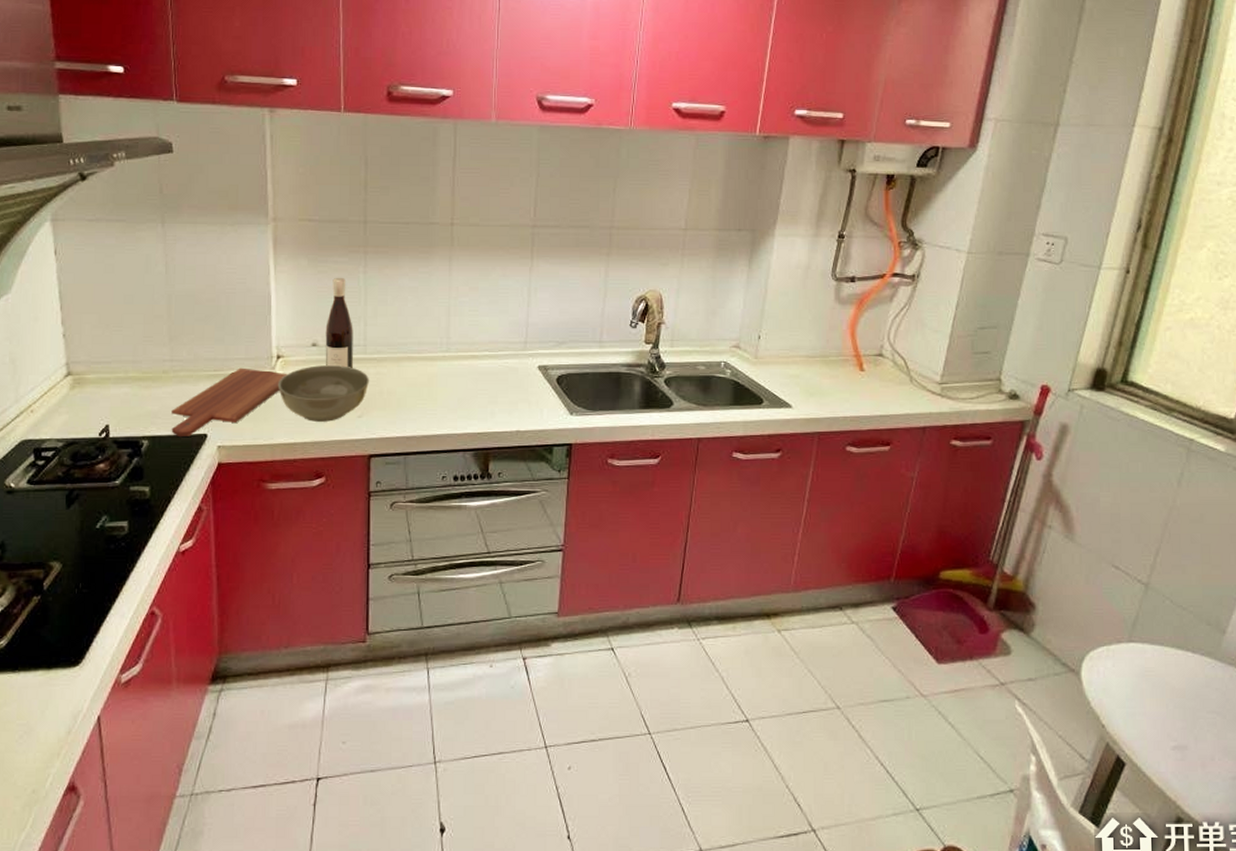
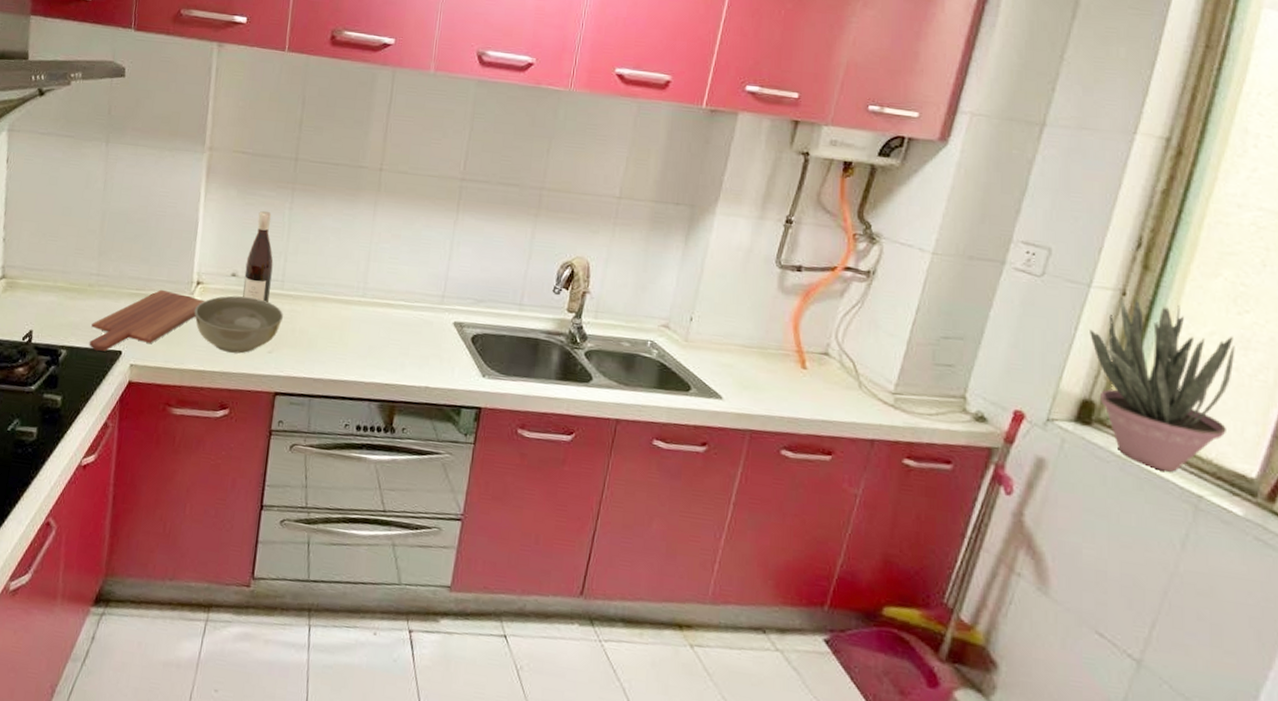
potted plant: none [1101,276,1217,422] -> present [1090,298,1235,472]

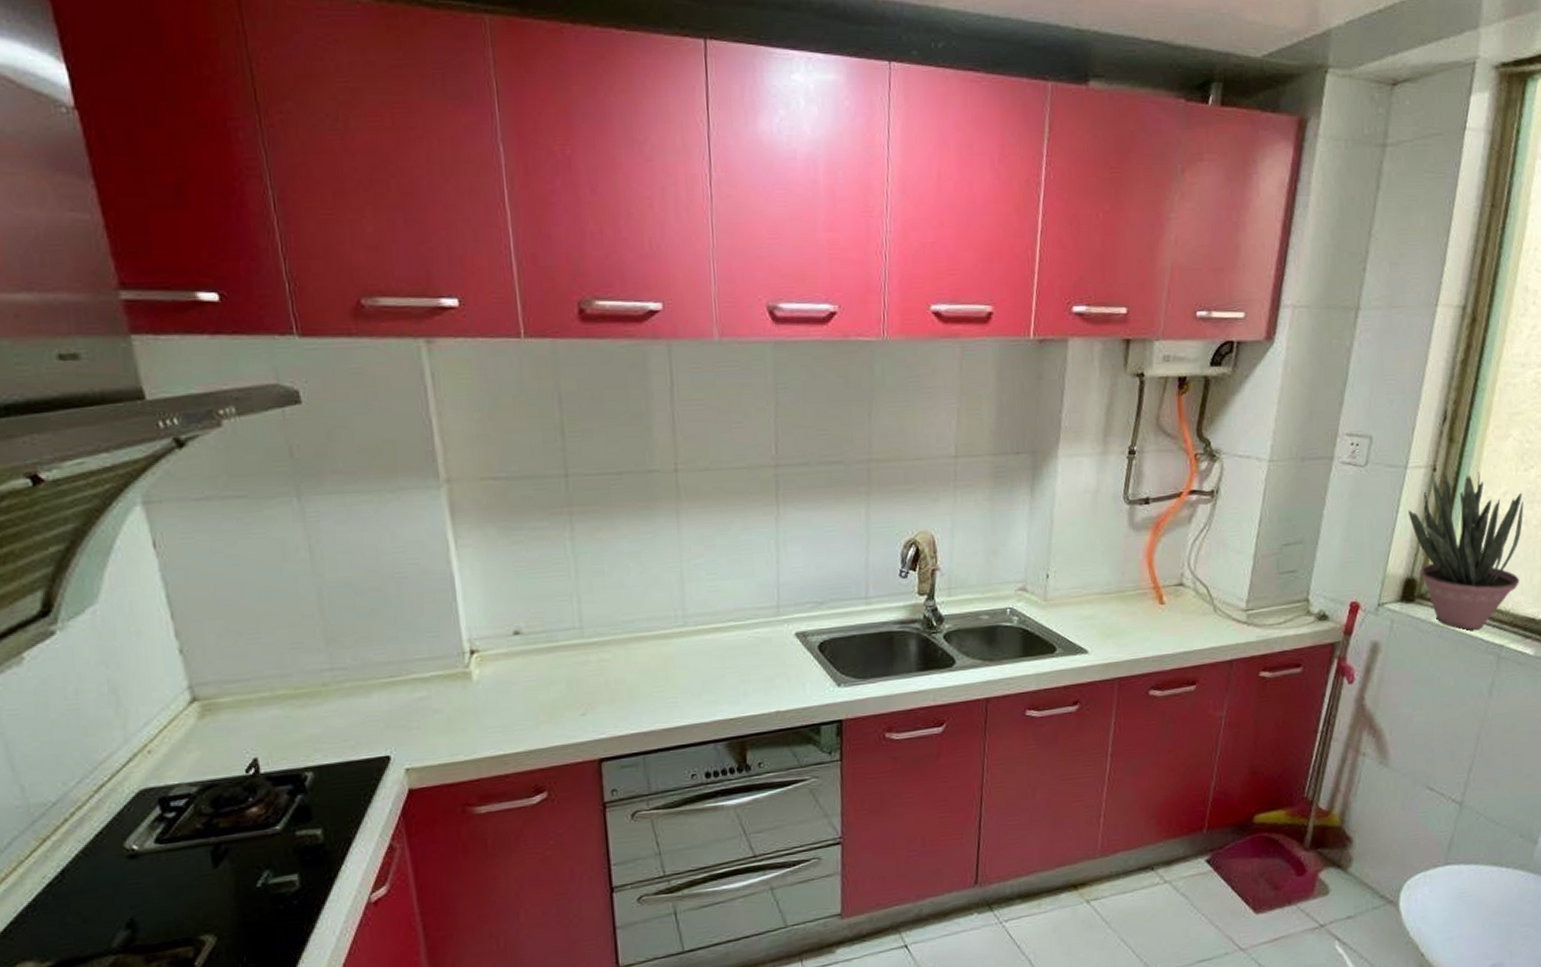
cutting board: present [89,289,205,351] -> none [339,669,486,763]
bowl: present [194,295,283,354] -> none [474,655,591,727]
bottle: present [243,210,274,303] -> none [528,546,570,658]

